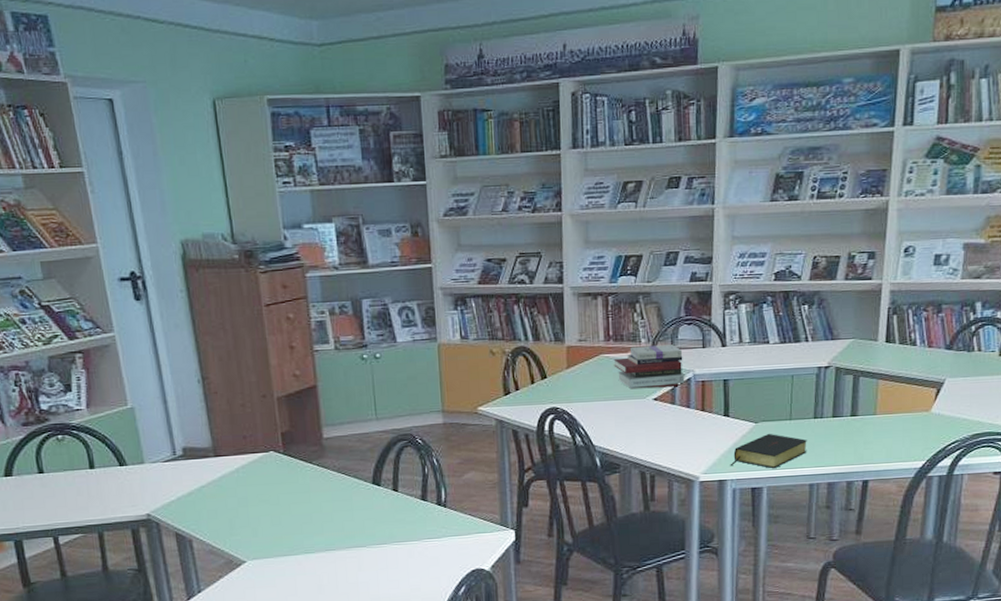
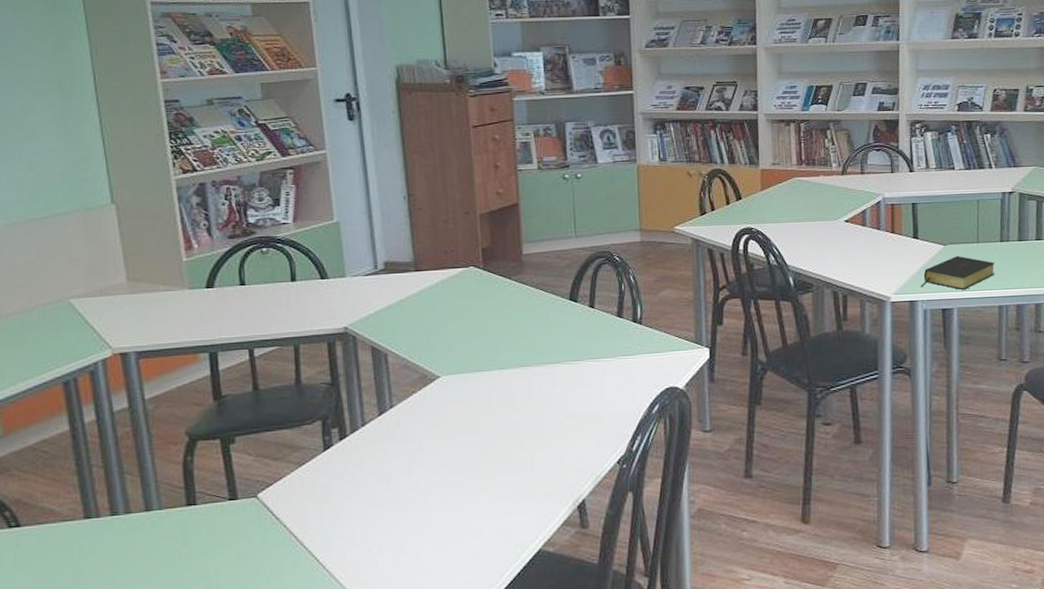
books: present [613,345,685,389] -> none [806,169,875,211]

